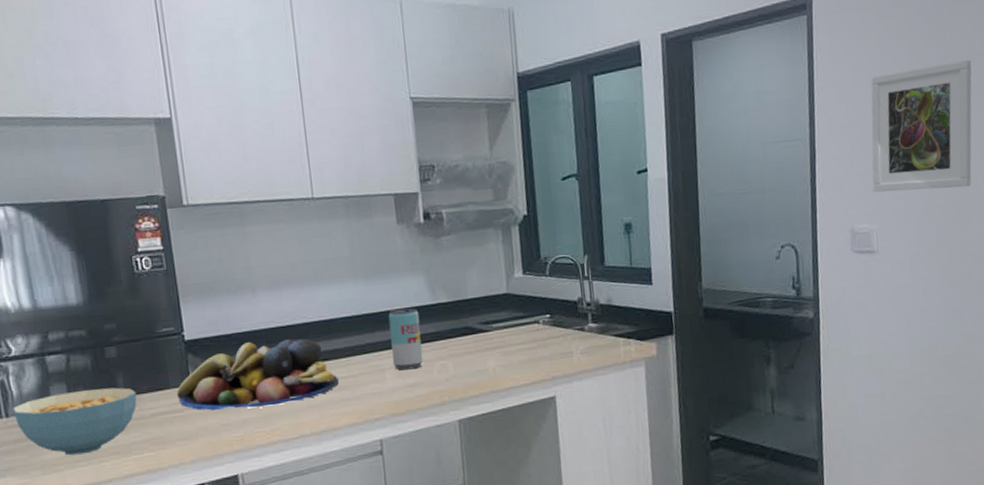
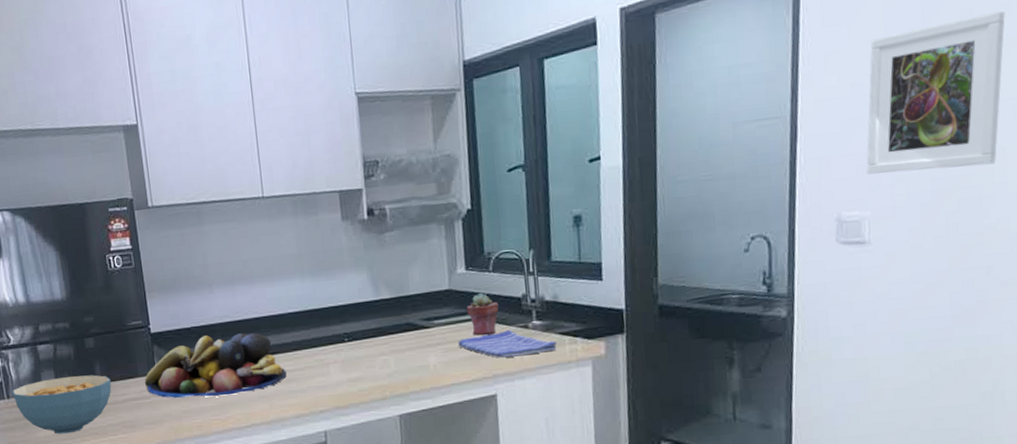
beverage can: present [388,308,423,371] -> none [333,304,366,365]
dish towel: none [516,332,612,360] -> present [457,329,557,358]
potted succulent: none [524,297,556,338] -> present [466,293,499,336]

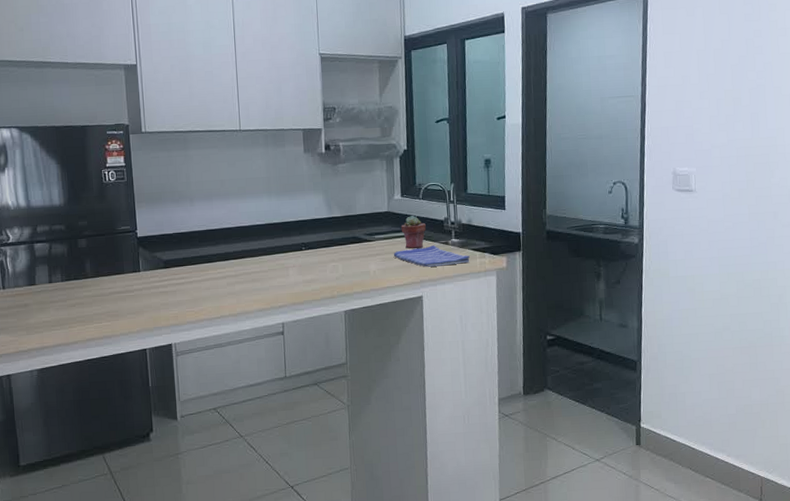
cereal bowl: present [12,375,112,434] -> none [8,270,100,321]
fruit bowl: present [144,333,287,398] -> none [129,240,253,292]
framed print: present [866,11,1005,175] -> none [693,33,783,142]

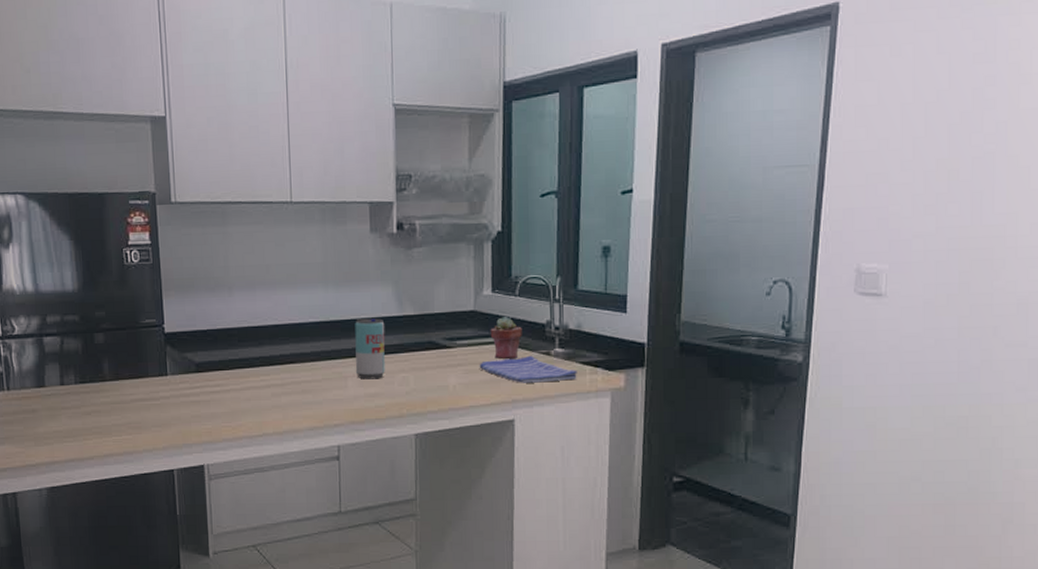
beverage can: none [293,219,319,269] -> present [355,317,385,380]

